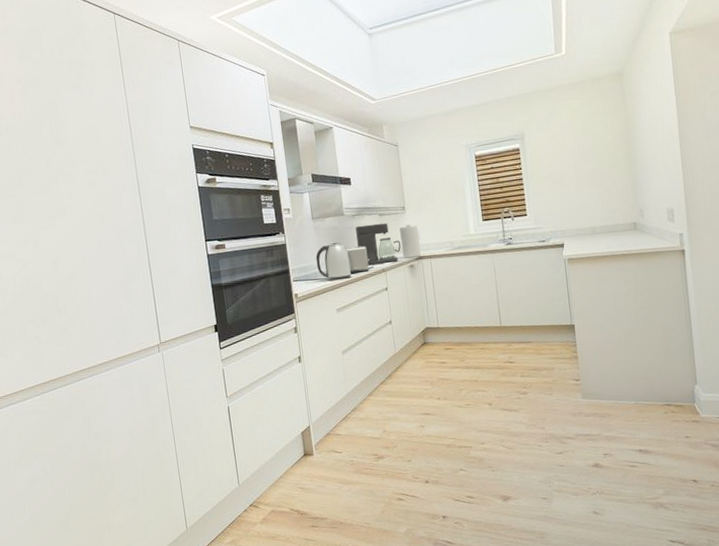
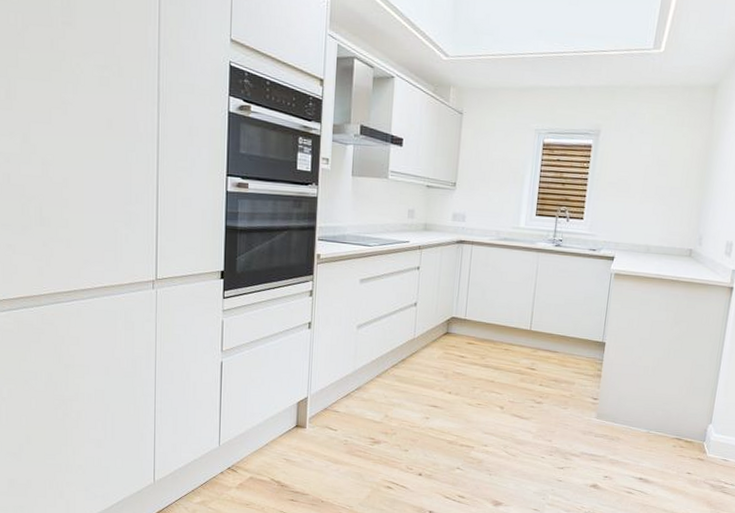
kettle: present [315,242,352,281] -> none [347,206,386,250]
toaster: present [347,245,370,274] -> none [382,215,407,246]
coffee maker: present [355,223,401,265] -> none [396,193,443,241]
paper towel holder: present [399,224,422,258] -> none [443,203,465,240]

